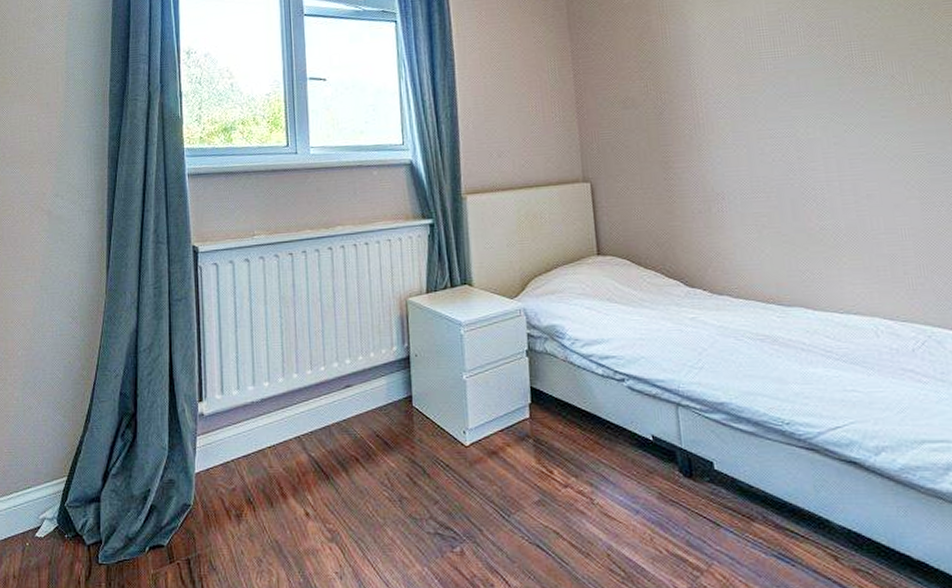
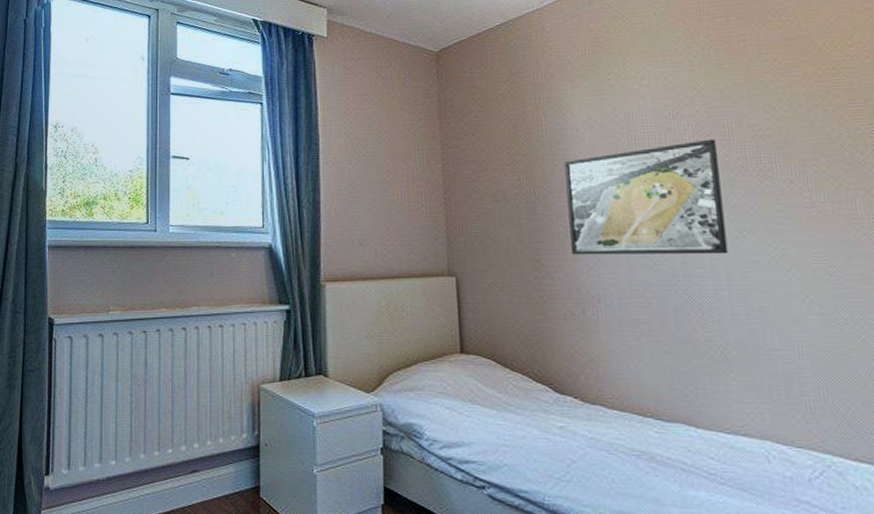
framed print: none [687,39,838,156] -> present [564,139,728,255]

